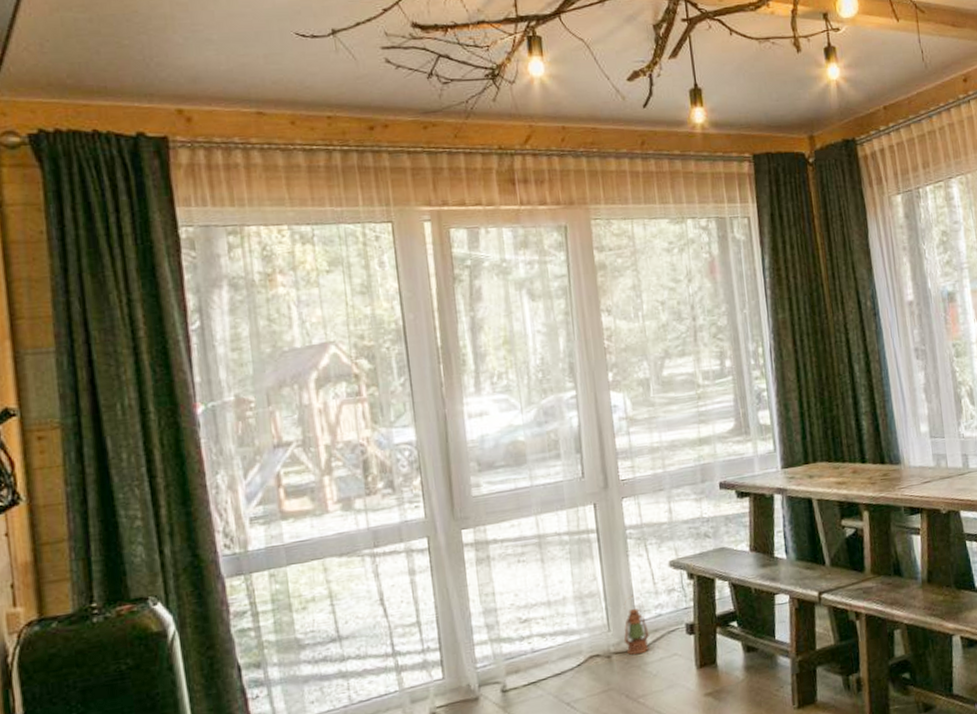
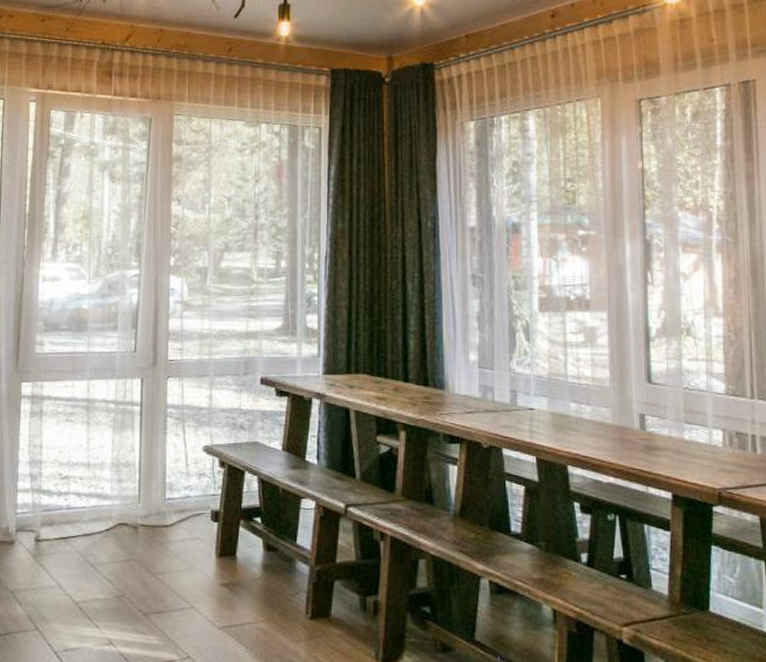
lantern: present [623,596,649,655] -> none [151,473,176,530]

